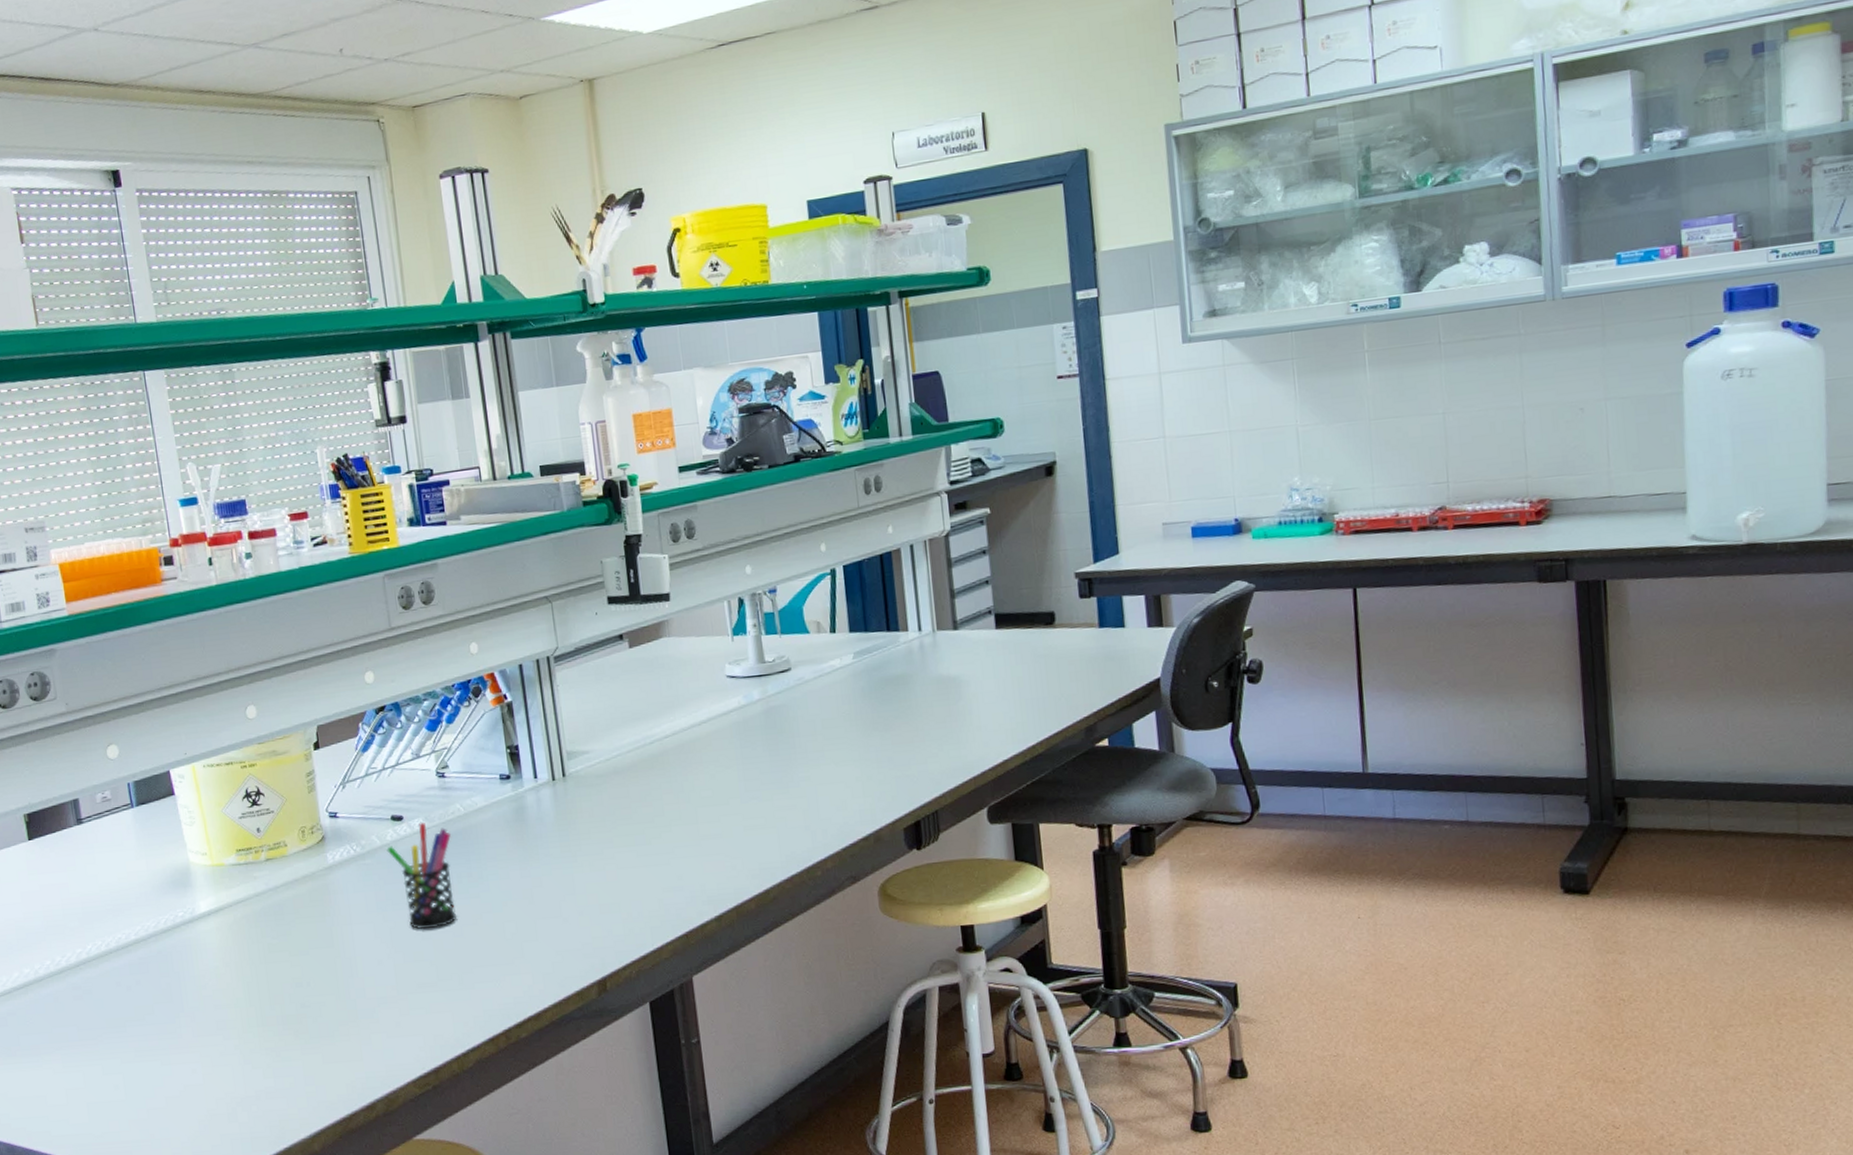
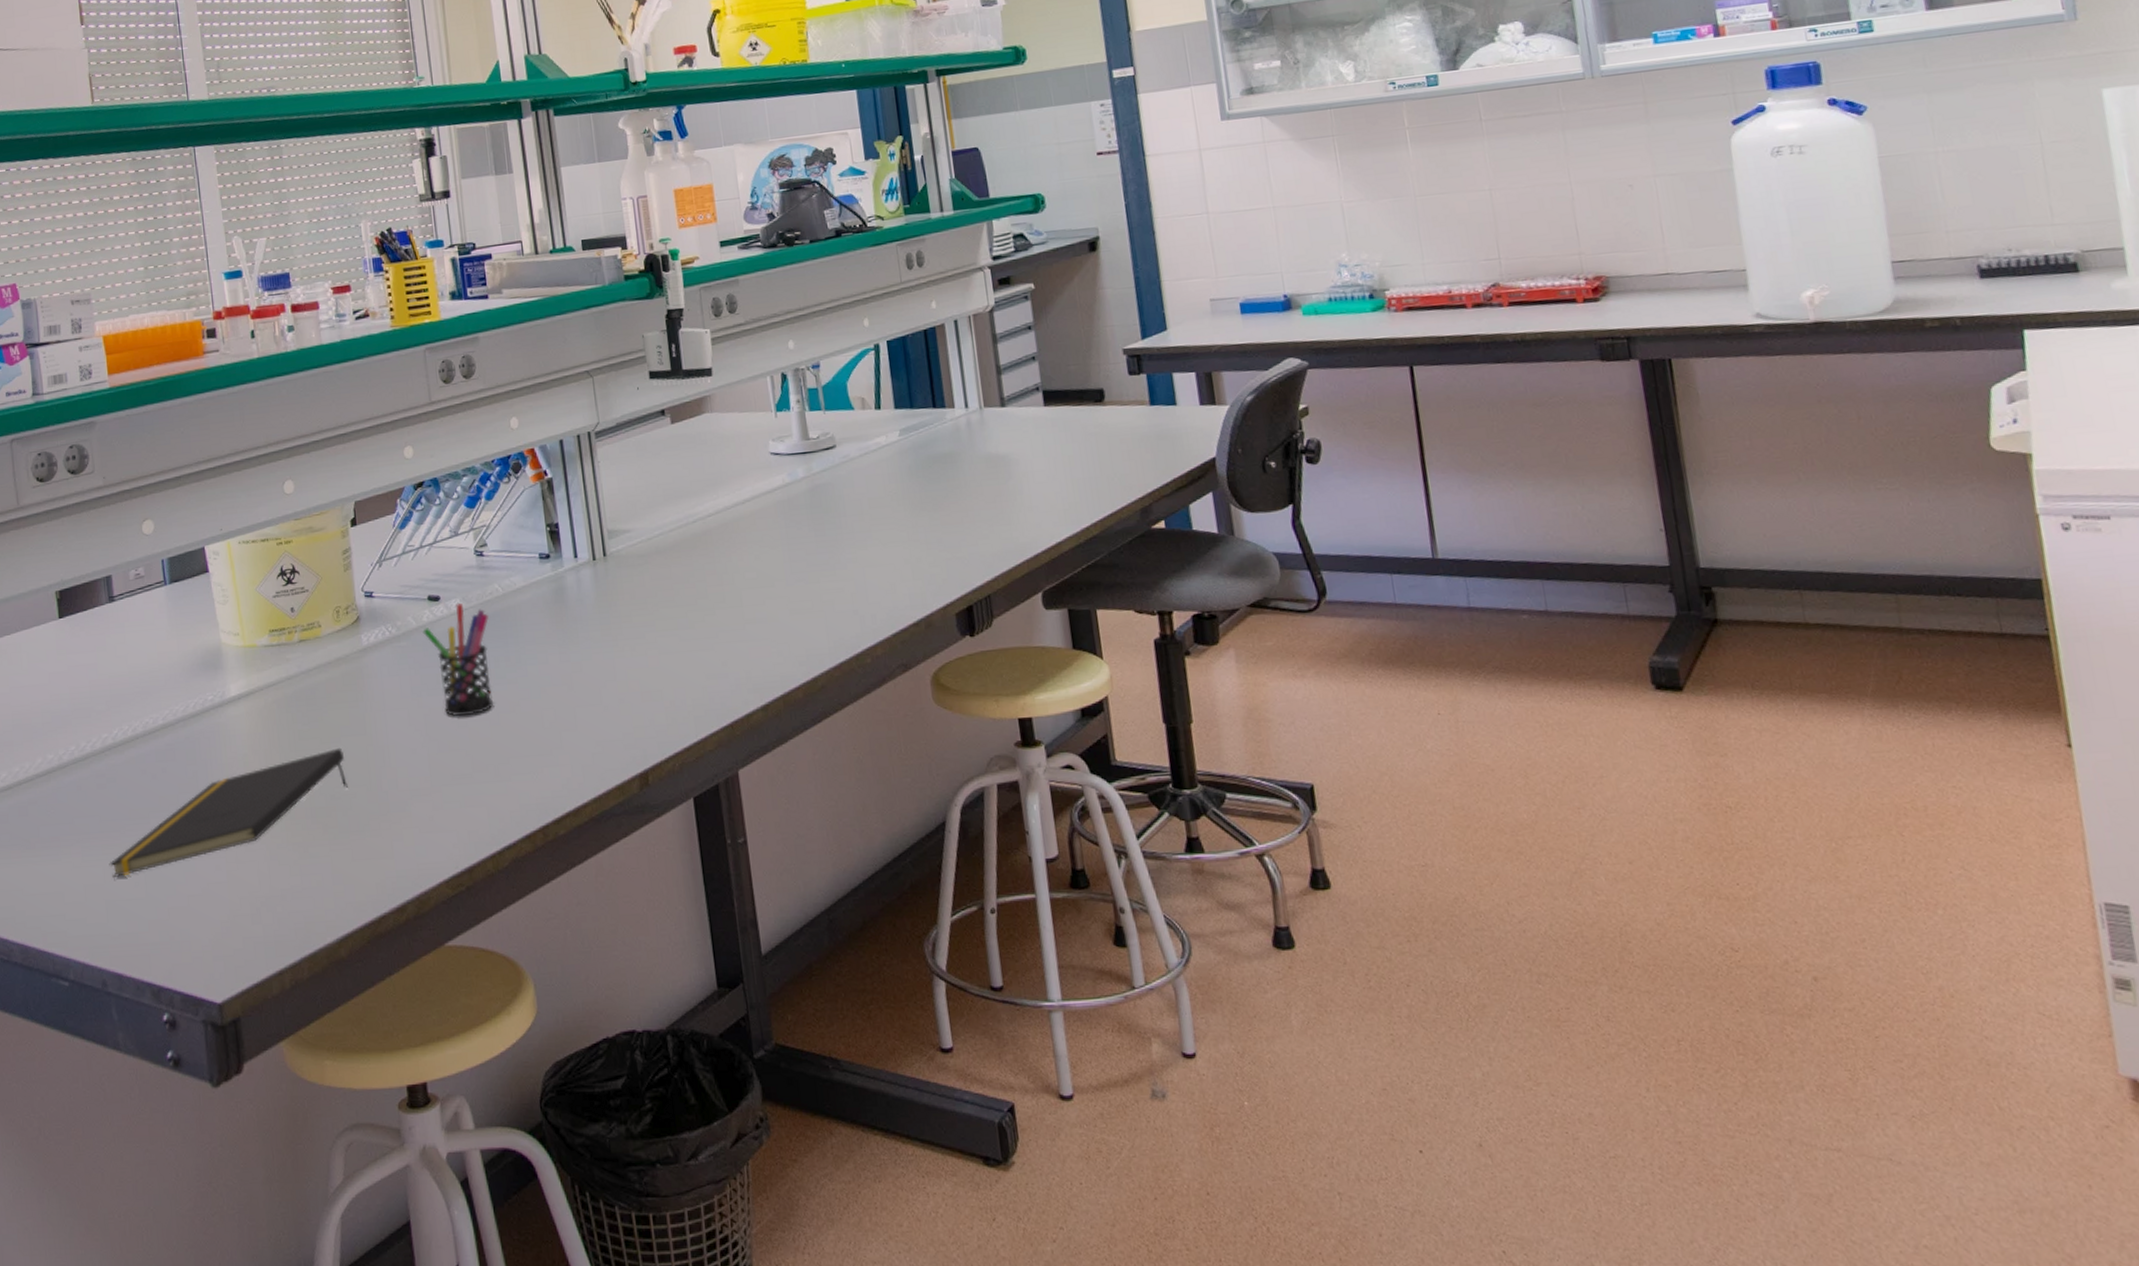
notepad: none [88,959,317,1081] -> present [109,747,348,877]

